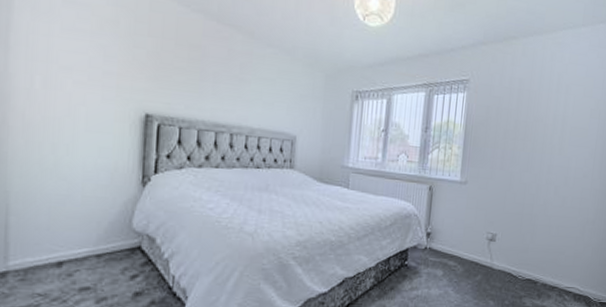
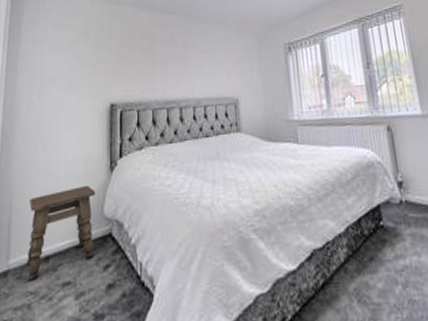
side table: none [31,196,123,284] -> present [26,186,96,282]

